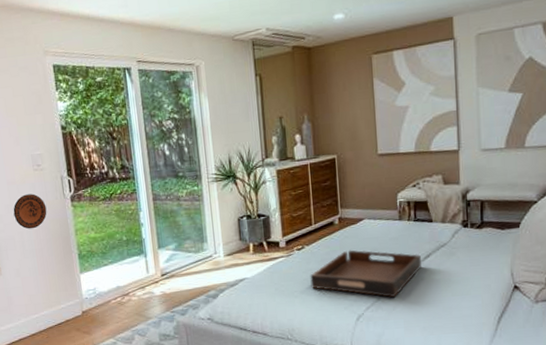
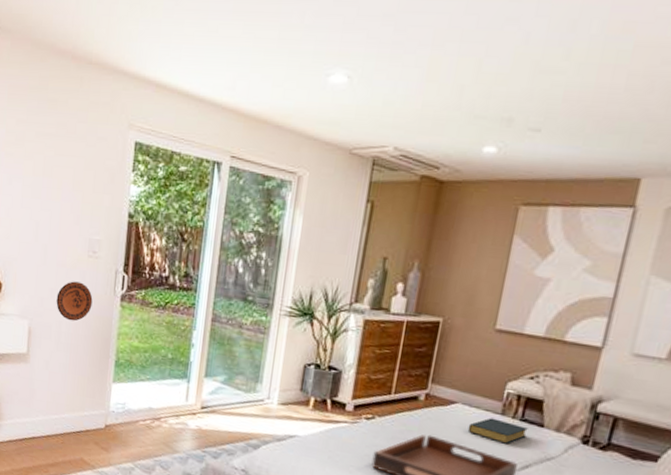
hardback book: none [377,224,422,243] -> present [467,418,528,444]

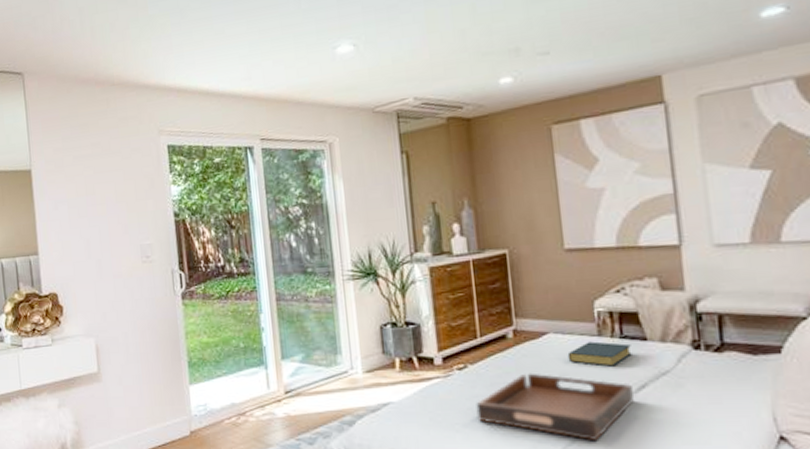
decorative plate: present [56,281,93,322] -> none [118,289,155,330]

